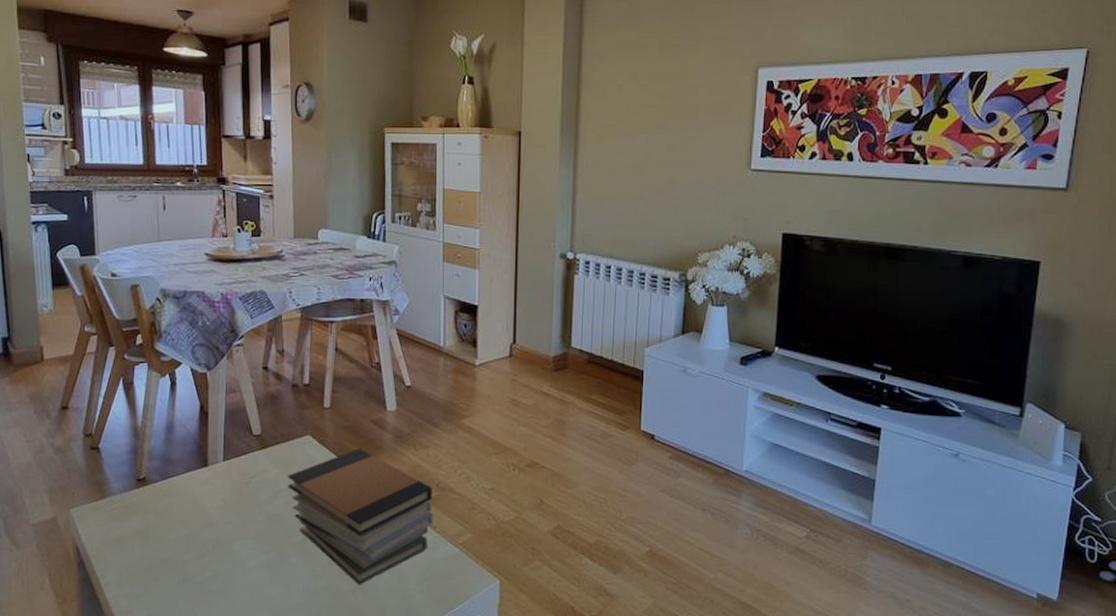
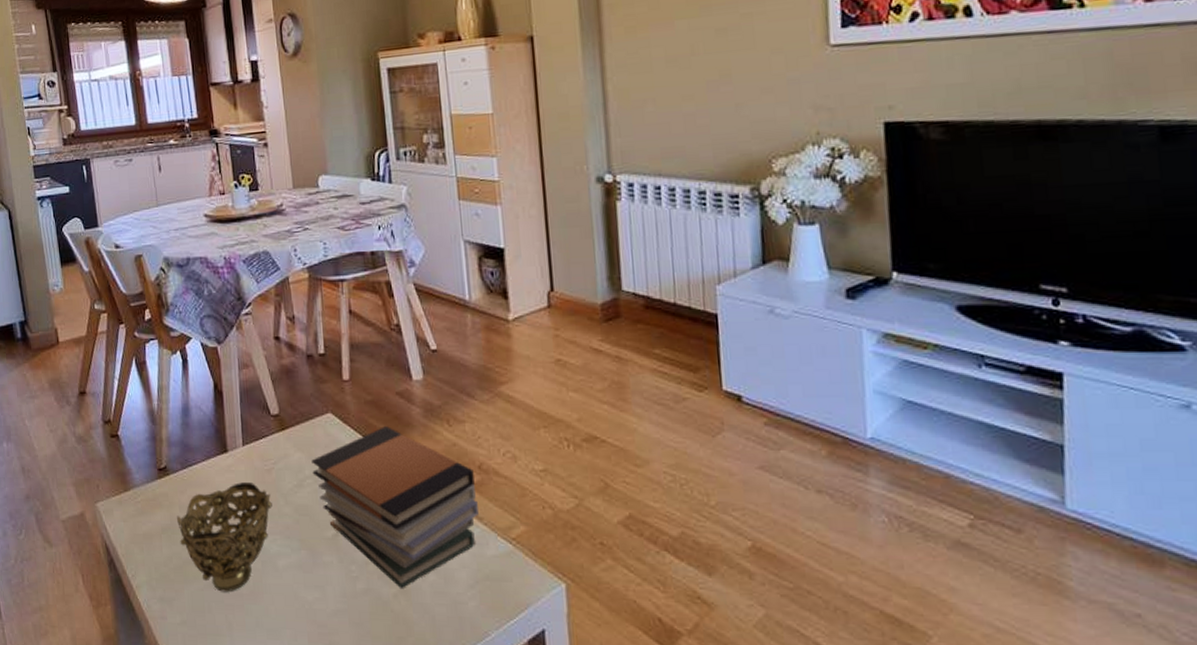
decorative bowl: none [152,492,247,589] -> present [177,481,272,592]

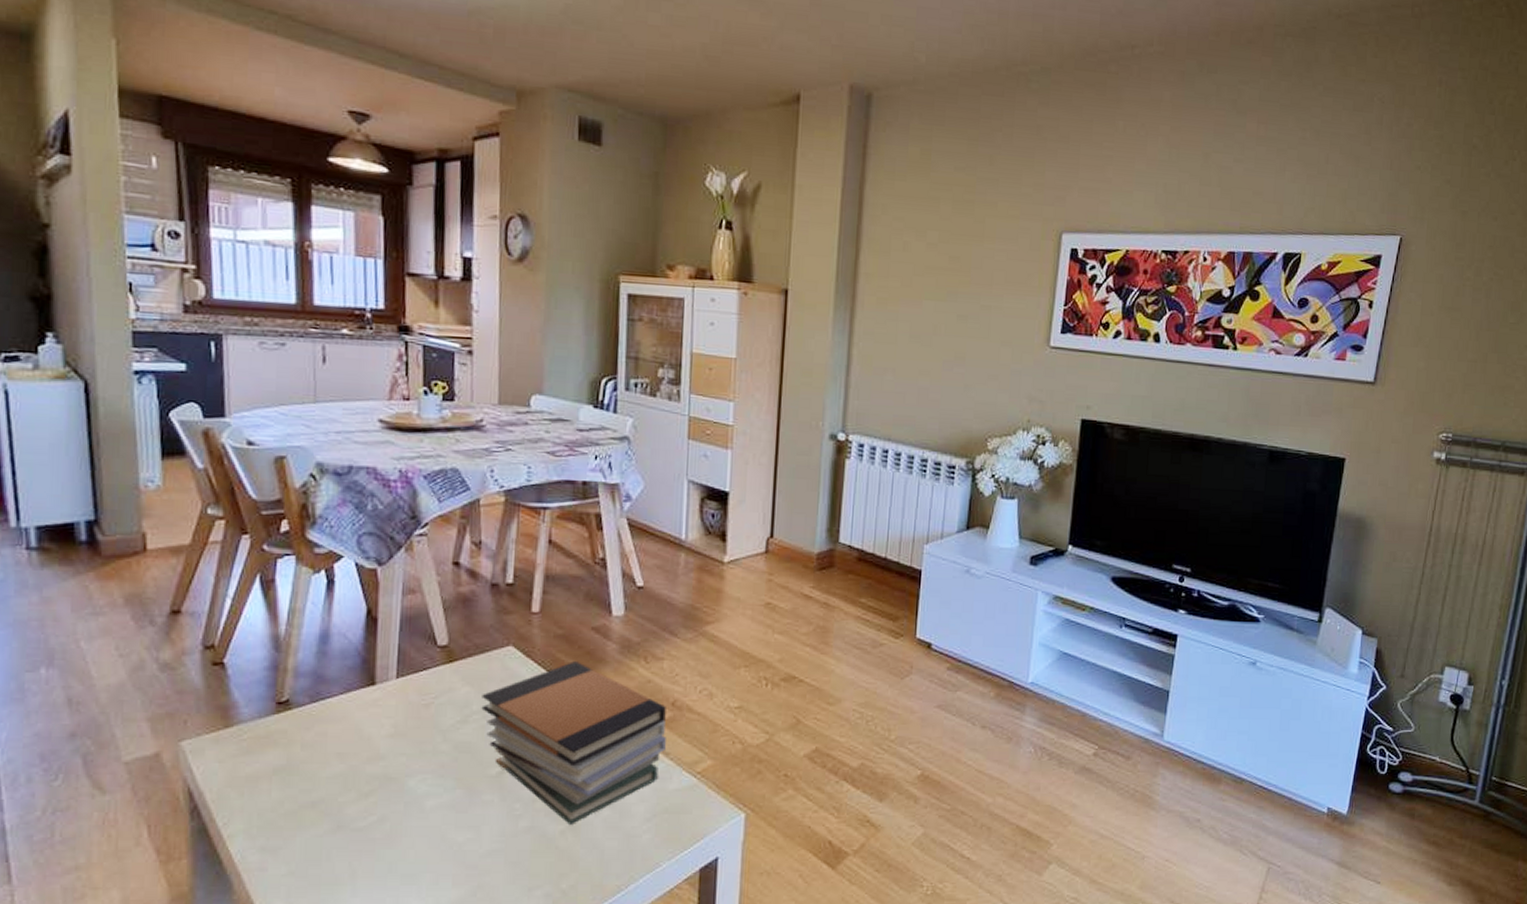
decorative bowl: present [177,481,272,592] -> none [296,717,426,838]

